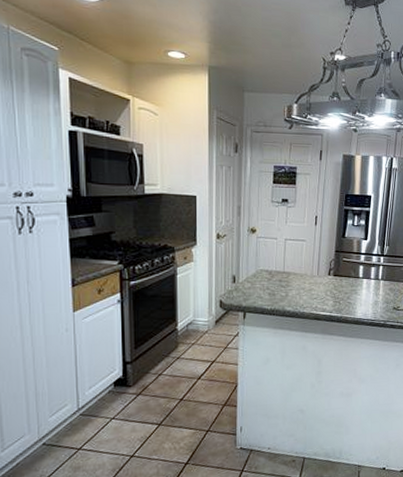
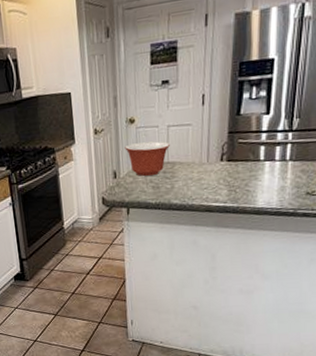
mixing bowl: none [245,252,287,283] -> present [124,141,171,176]

